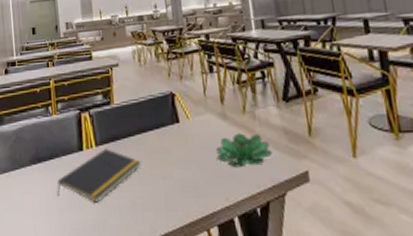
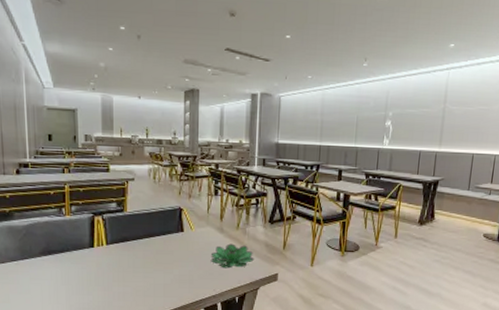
notepad: present [57,148,142,203] -> none [66,247,147,289]

